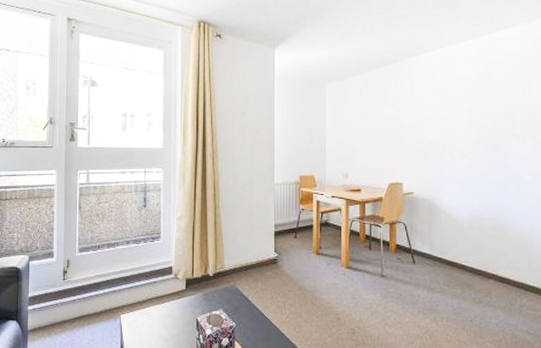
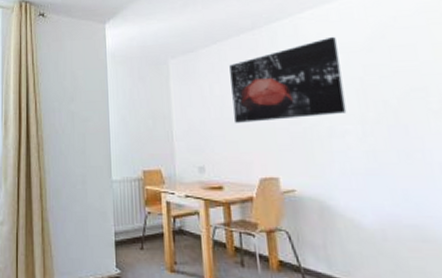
wall art: none [374,72,457,139] -> present [229,36,347,123]

